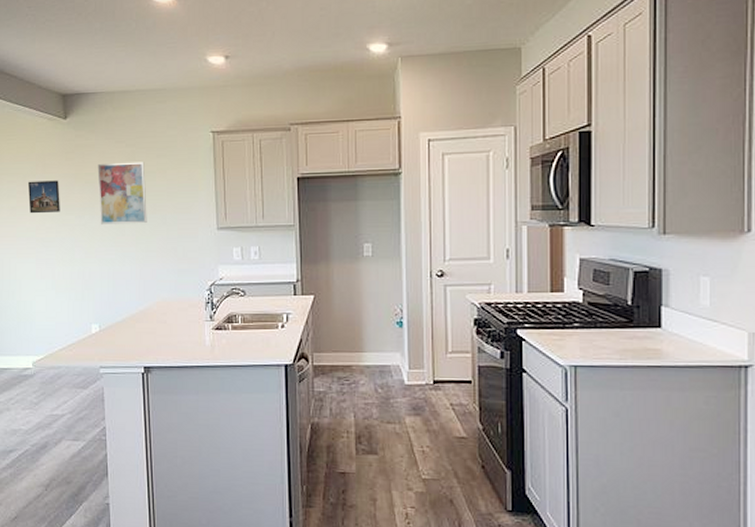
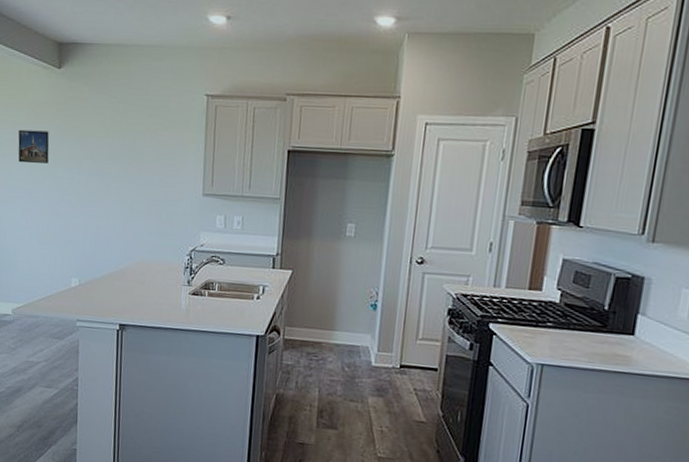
wall art: present [97,161,147,225] -> none [87,118,136,183]

